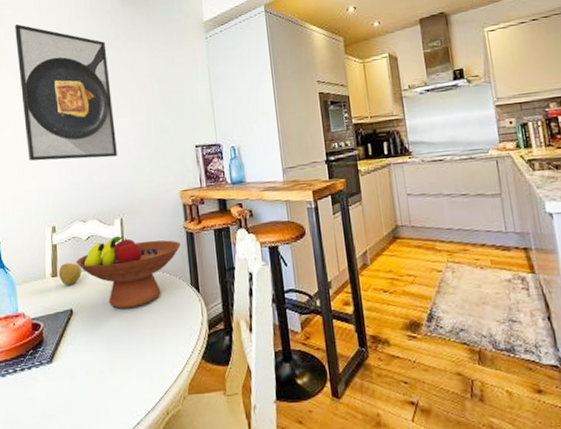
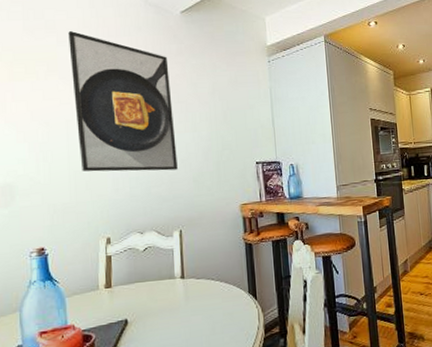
apple: present [58,262,82,286] -> none [113,273,138,296]
fruit bowl: present [75,235,181,309] -> none [131,246,240,317]

